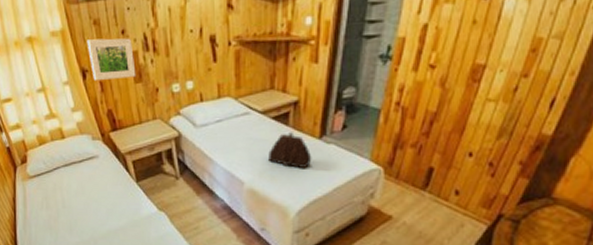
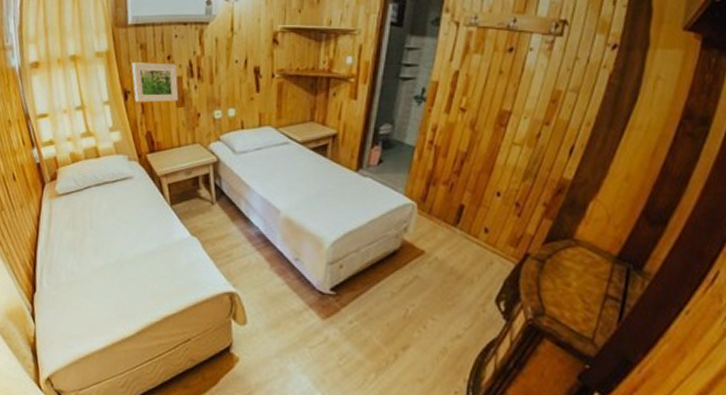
handbag: present [268,132,312,168] -> none [306,164,349,199]

